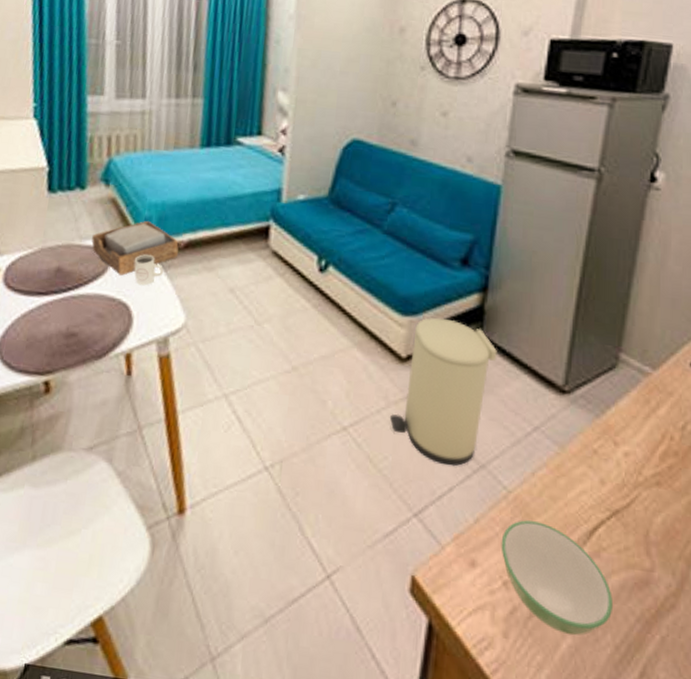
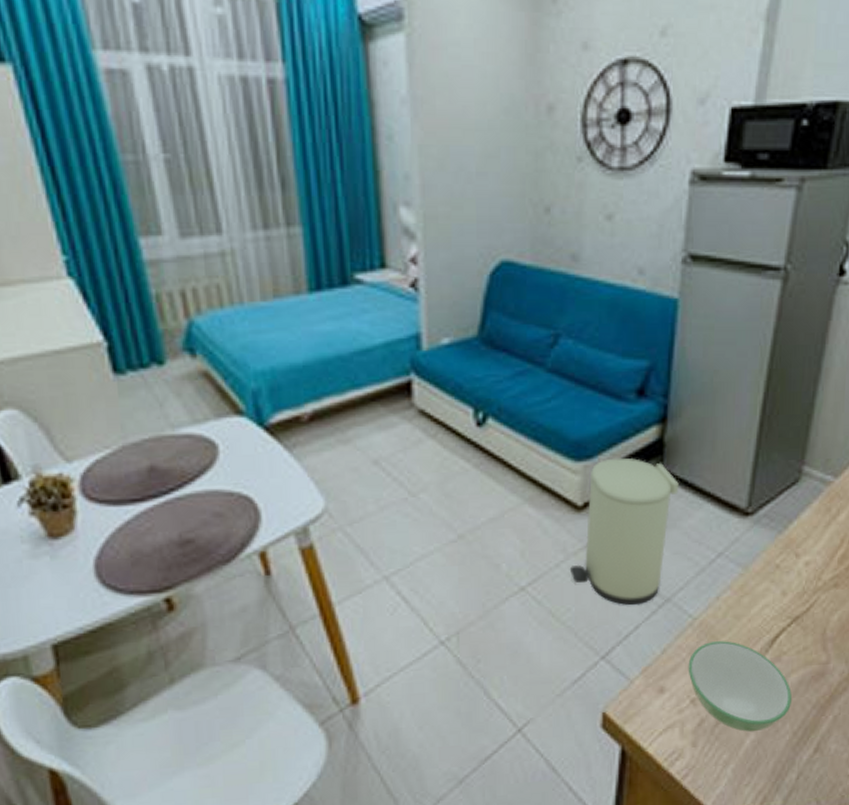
napkin holder: present [91,221,179,276] -> none [187,395,304,464]
mug: present [134,254,163,286] -> none [248,435,287,473]

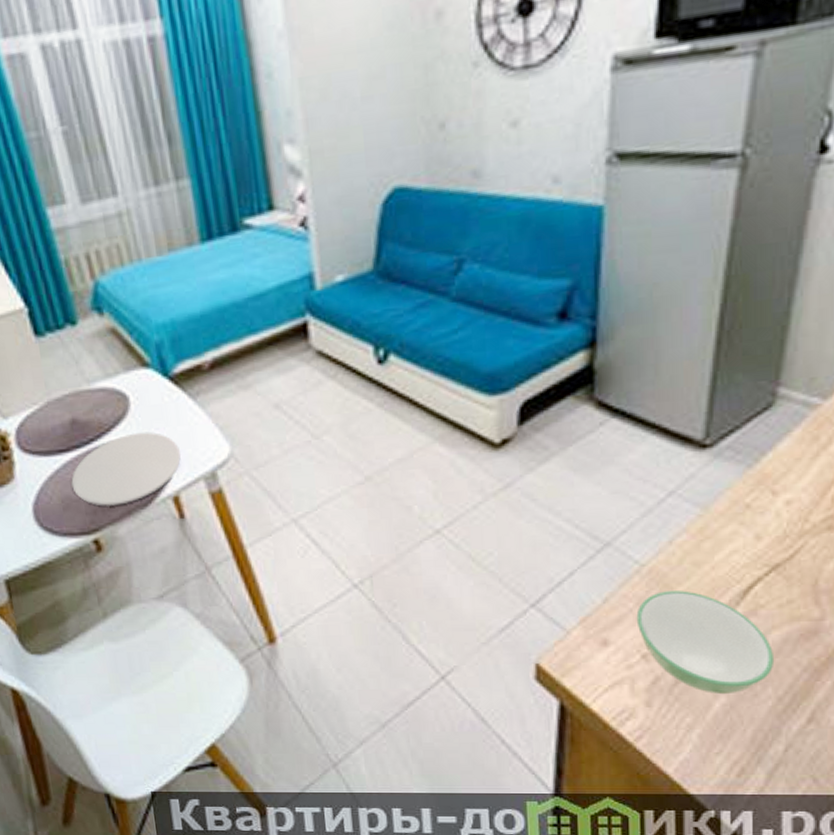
plate: none [143,483,271,562] -> present [71,432,181,507]
pedal bin: present [569,457,680,605] -> none [488,388,617,550]

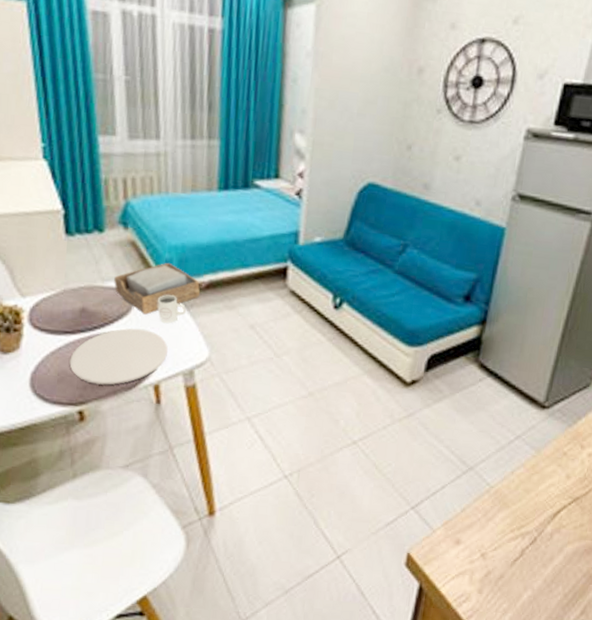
napkin holder: none [100,346,206,414] -> present [114,263,200,315]
mug: none [155,385,192,421] -> present [157,295,186,324]
bowl: present [636,590,775,695] -> none [481,508,567,589]

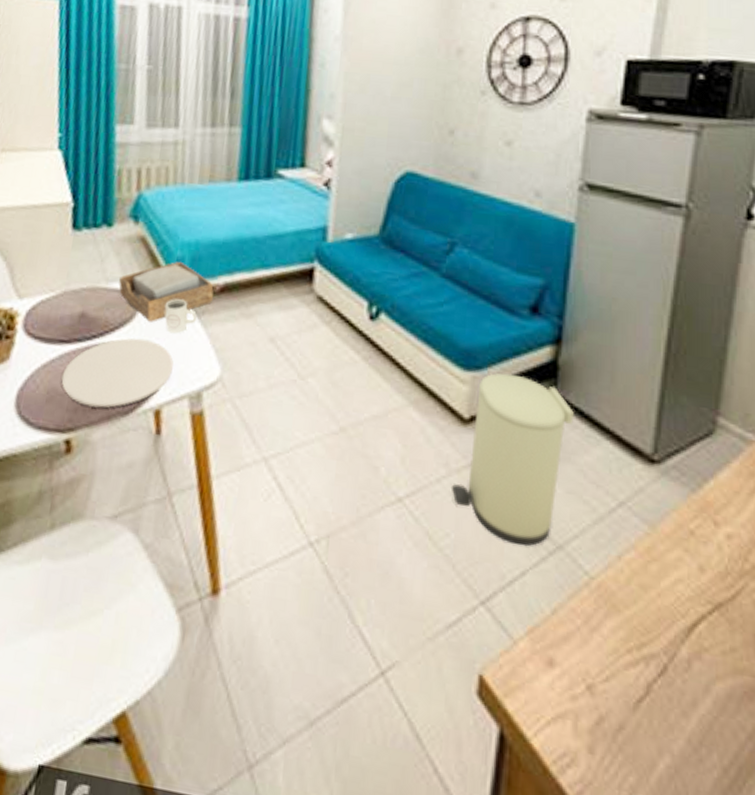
pedal bin: none [393,347,491,469] -> present [451,373,575,547]

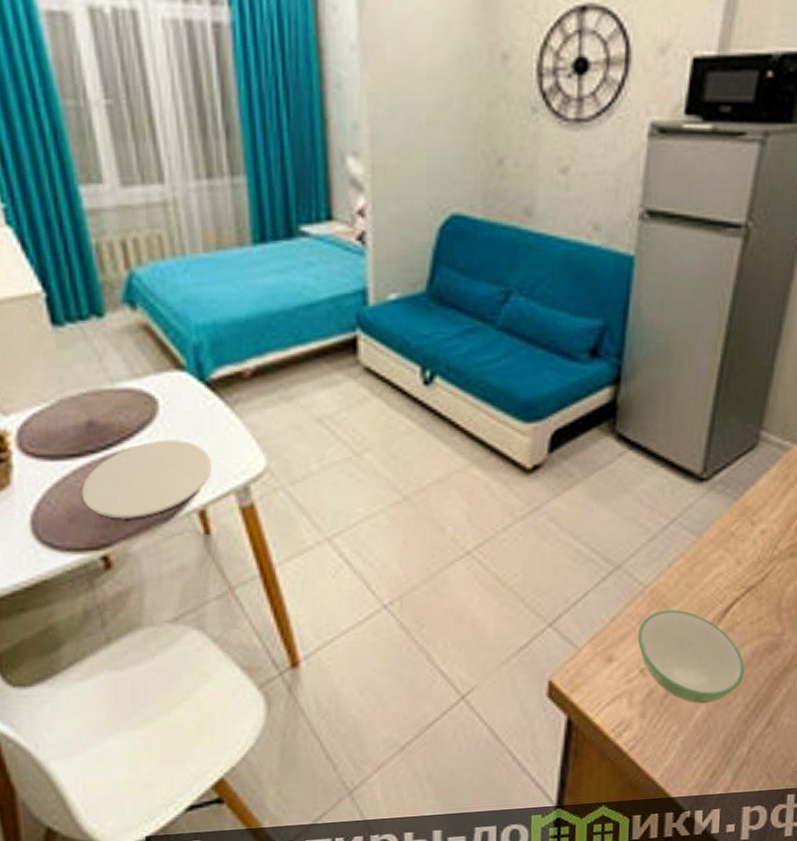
napkin holder: present [118,262,214,322] -> none [127,349,246,420]
mug: present [164,299,197,334] -> none [188,391,229,429]
pedal bin: present [451,373,575,547] -> none [517,419,633,572]
bowl: none [583,612,720,755] -> present [637,610,745,704]

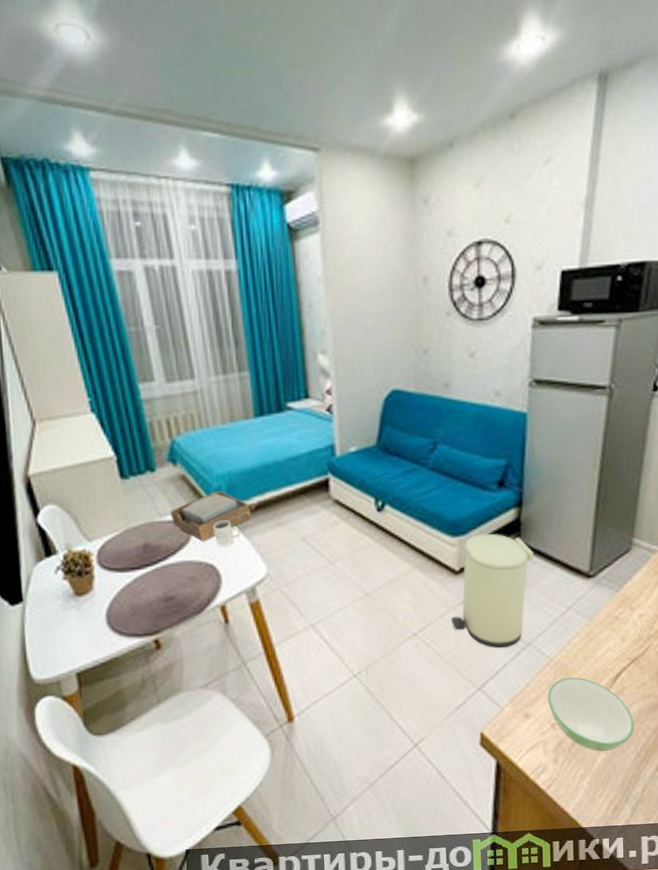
plate: present [81,439,211,519] -> none [140,555,229,613]
napkin holder: none [127,349,246,420] -> present [170,491,252,542]
mug: none [188,391,229,429] -> present [212,520,240,548]
pedal bin: none [517,419,633,572] -> present [450,533,535,648]

